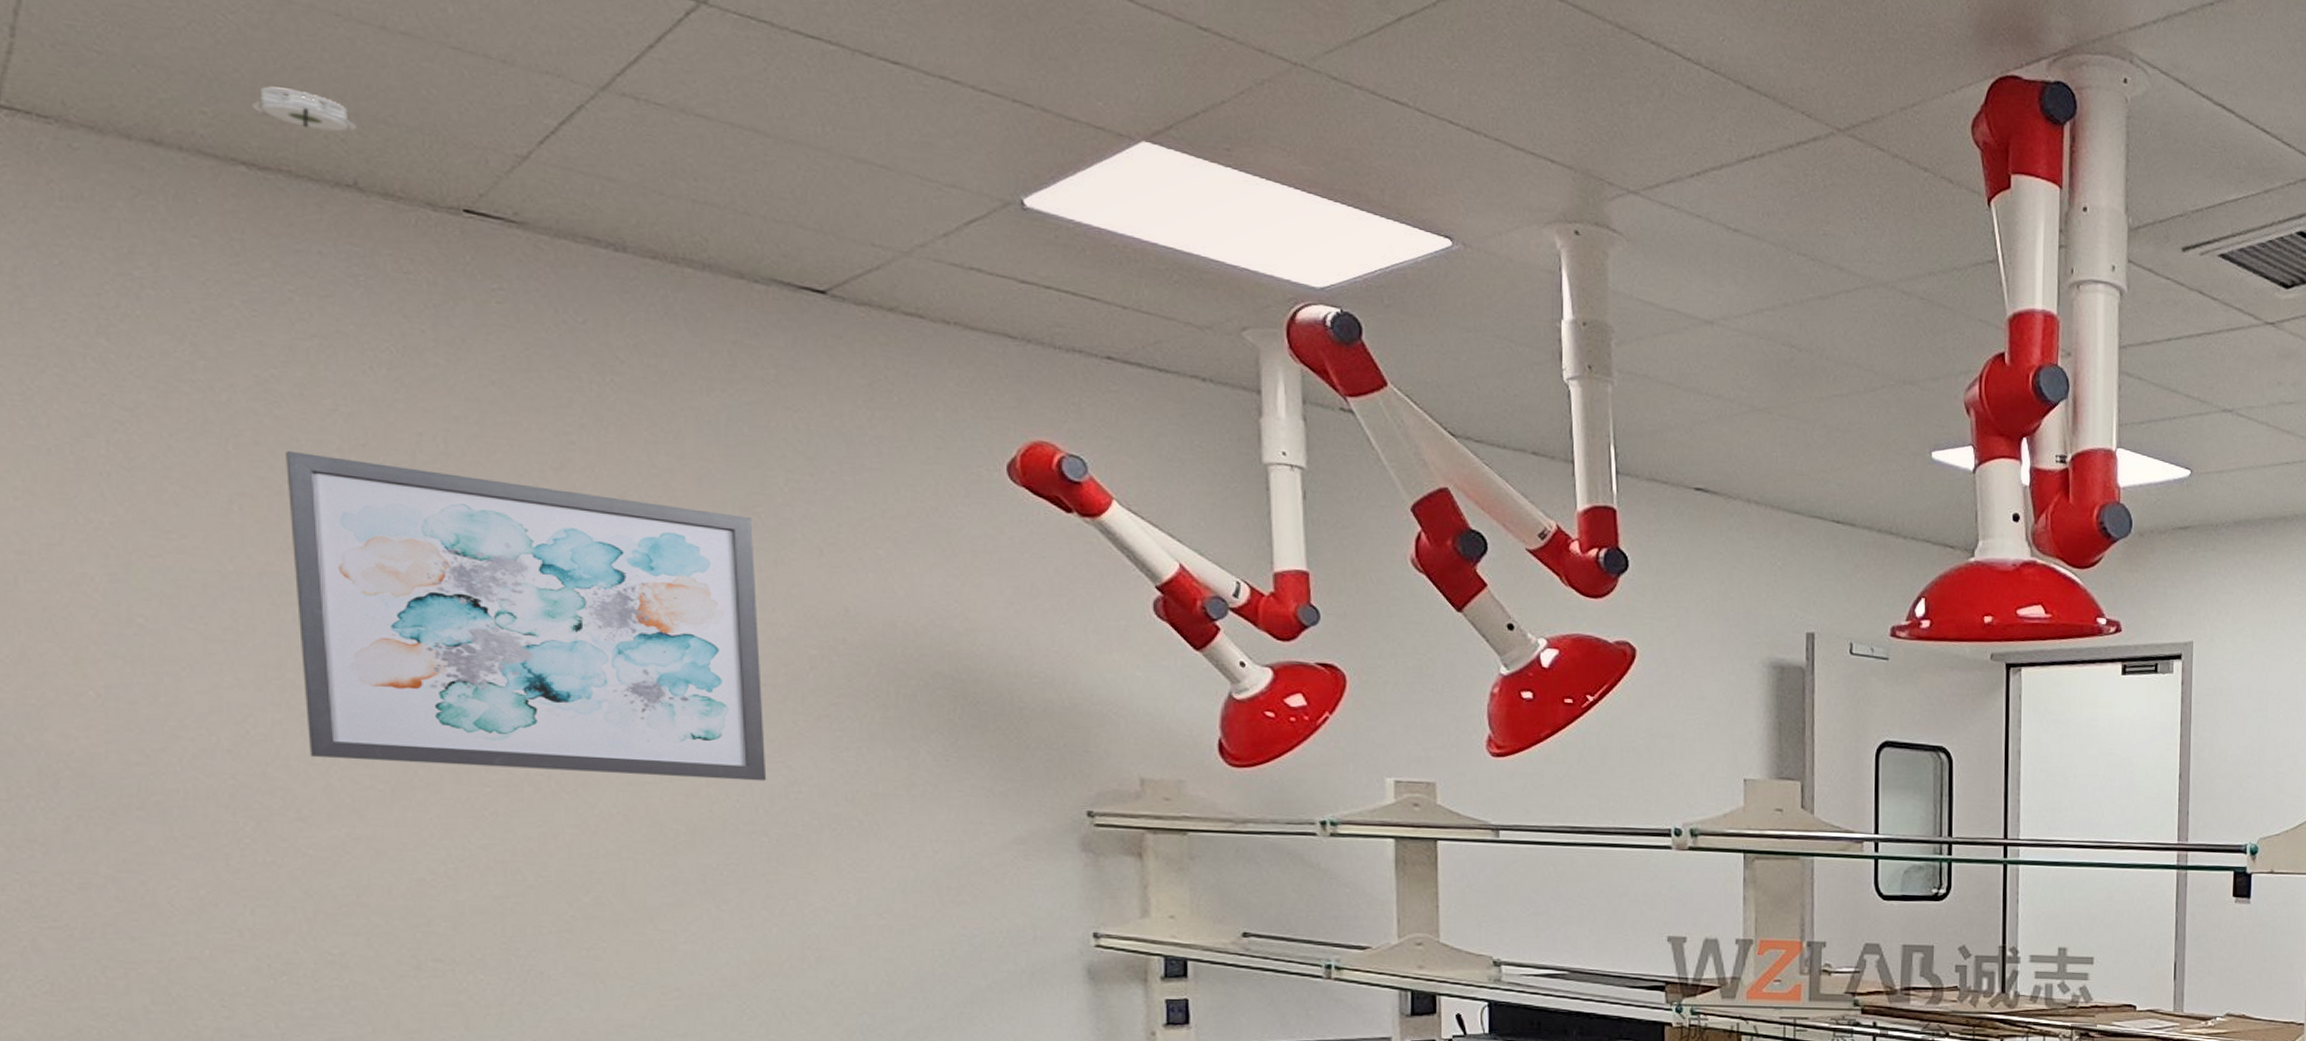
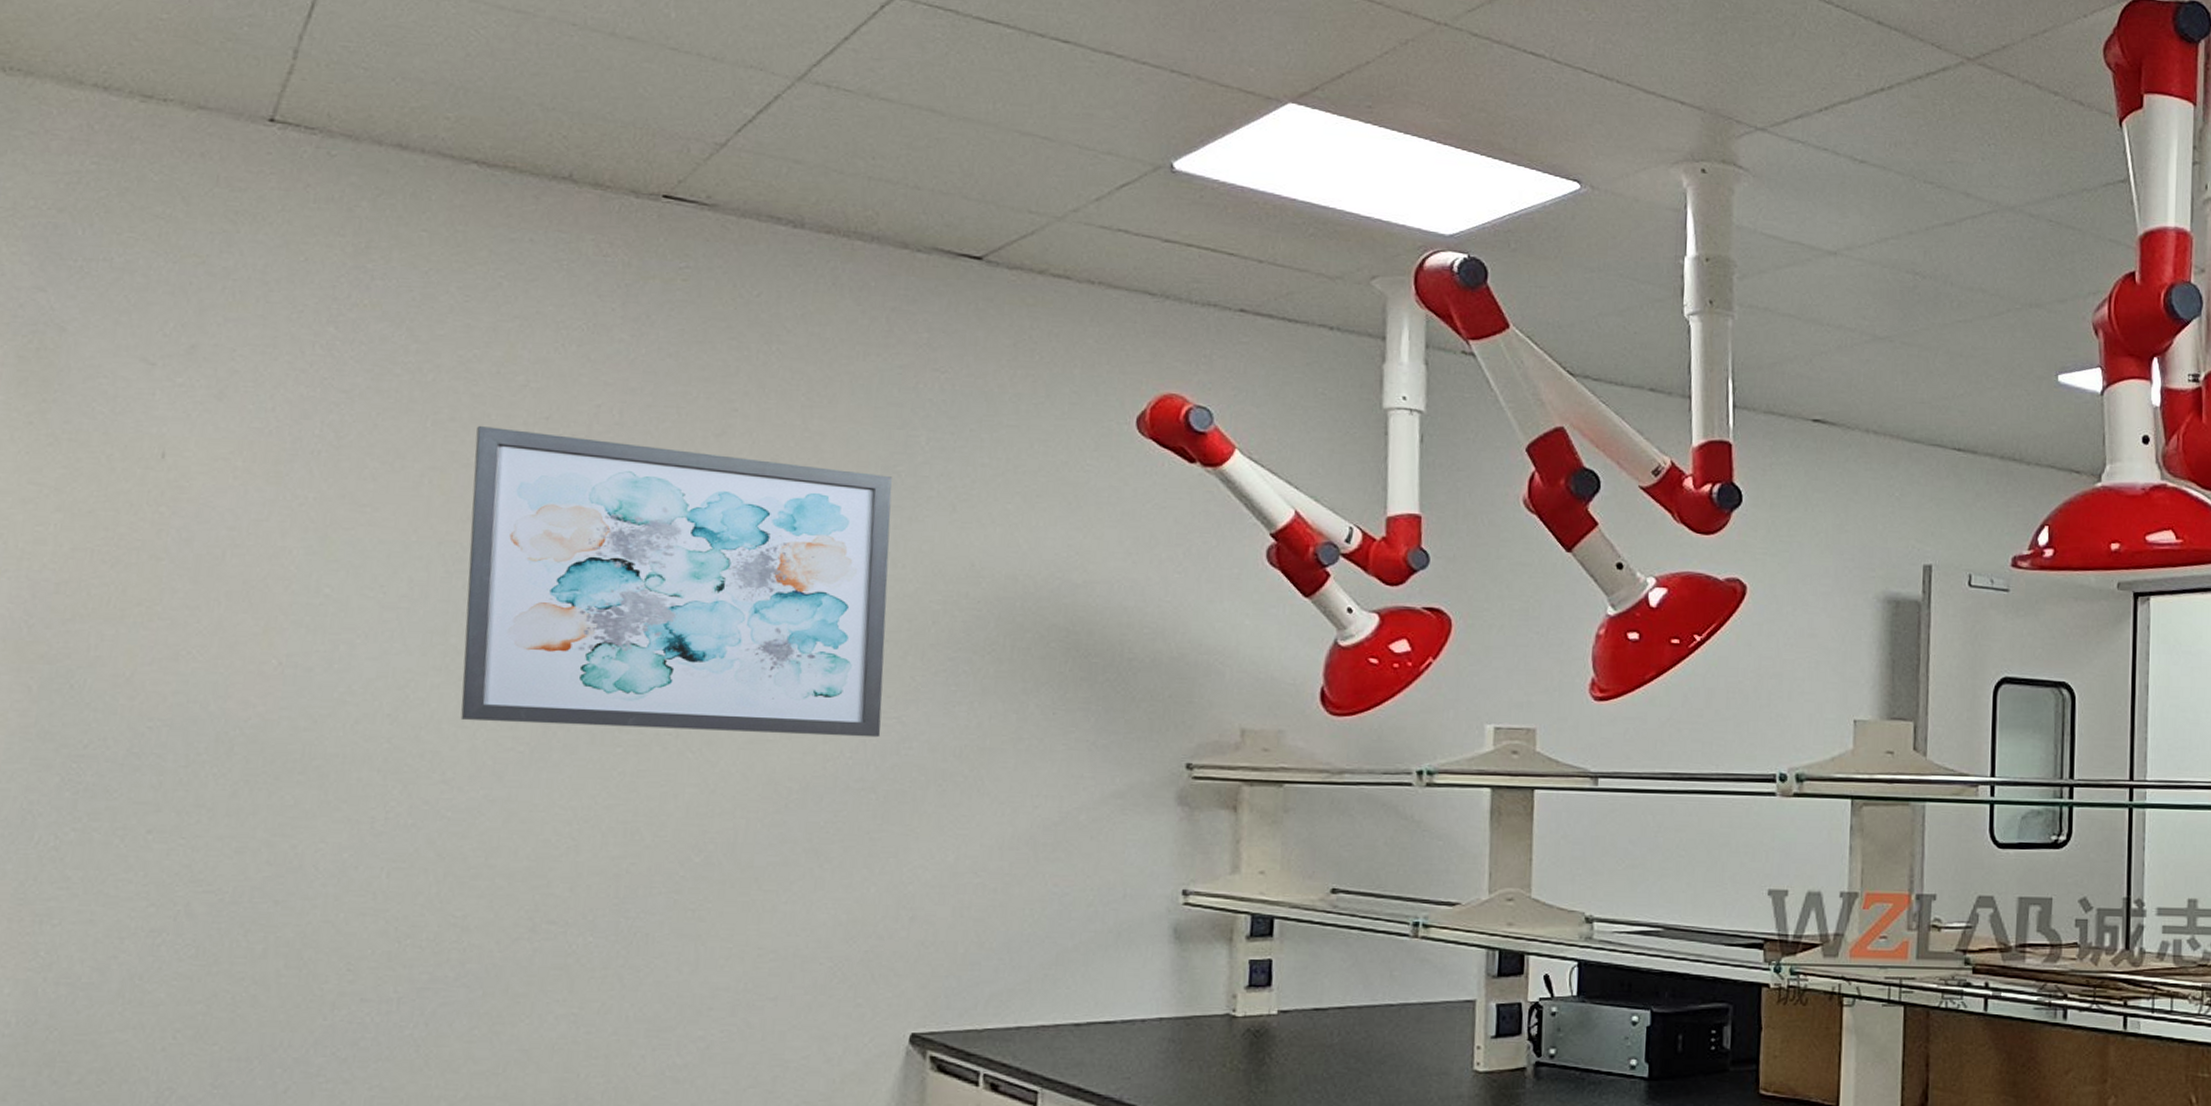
smoke detector: present [252,86,356,132] -> none [490,91,578,130]

